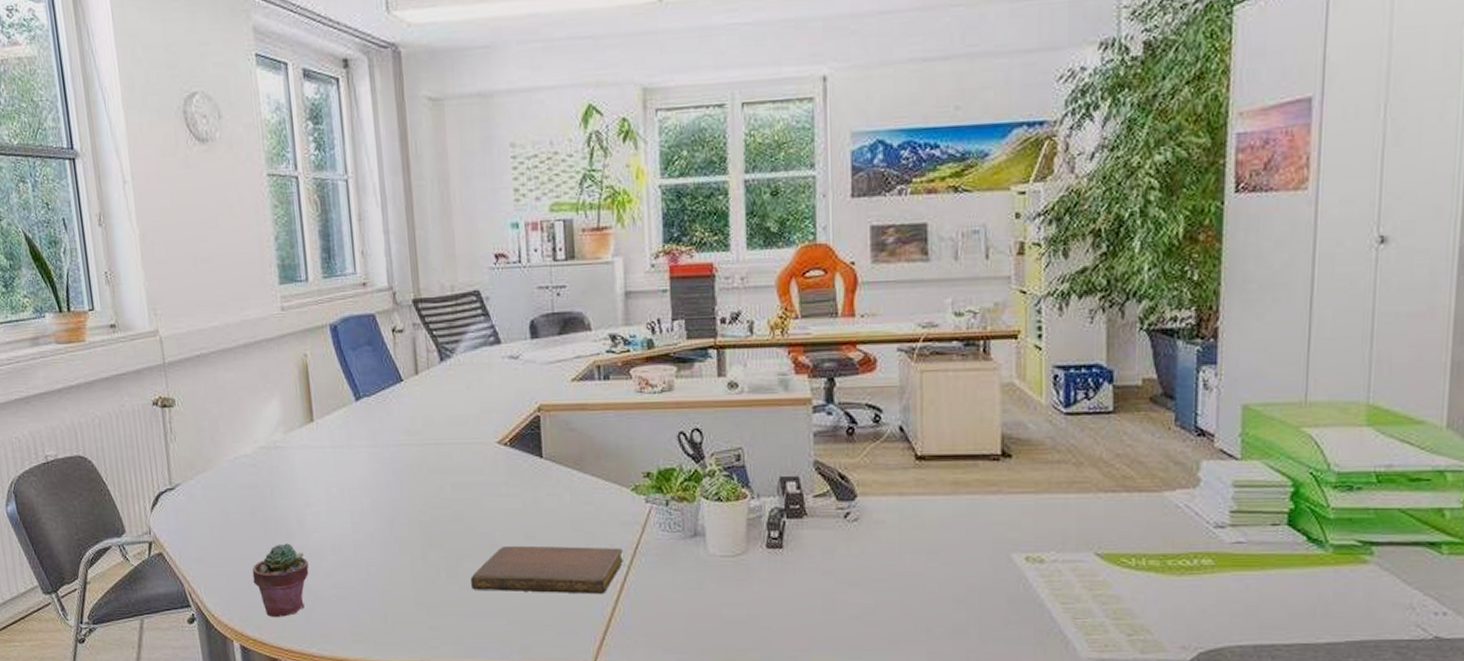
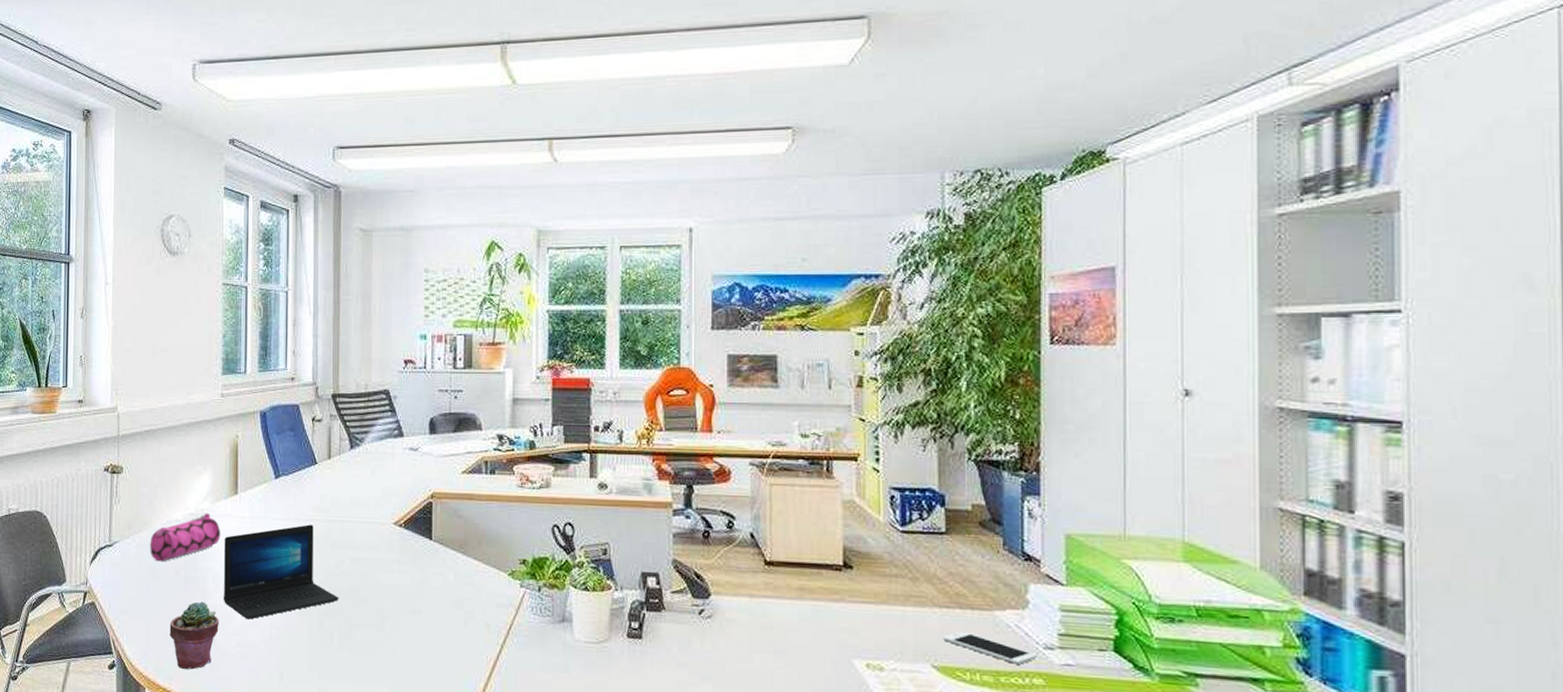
pencil case: none [217,445,300,503] -> present [150,513,221,562]
laptop: none [304,450,443,559] -> present [223,524,339,620]
notebook: present [471,545,623,595] -> none [360,618,497,670]
cell phone: none [1107,515,1207,546] -> present [943,631,1037,664]

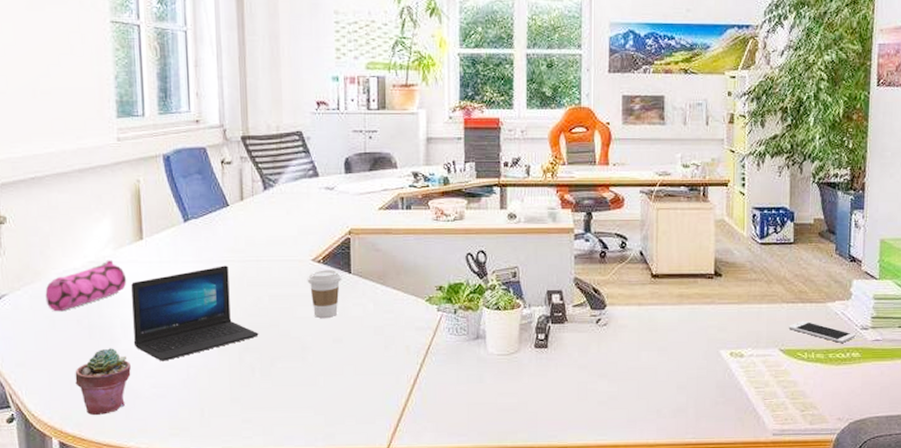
coffee cup: none [388,534,423,586] -> present [307,270,342,318]

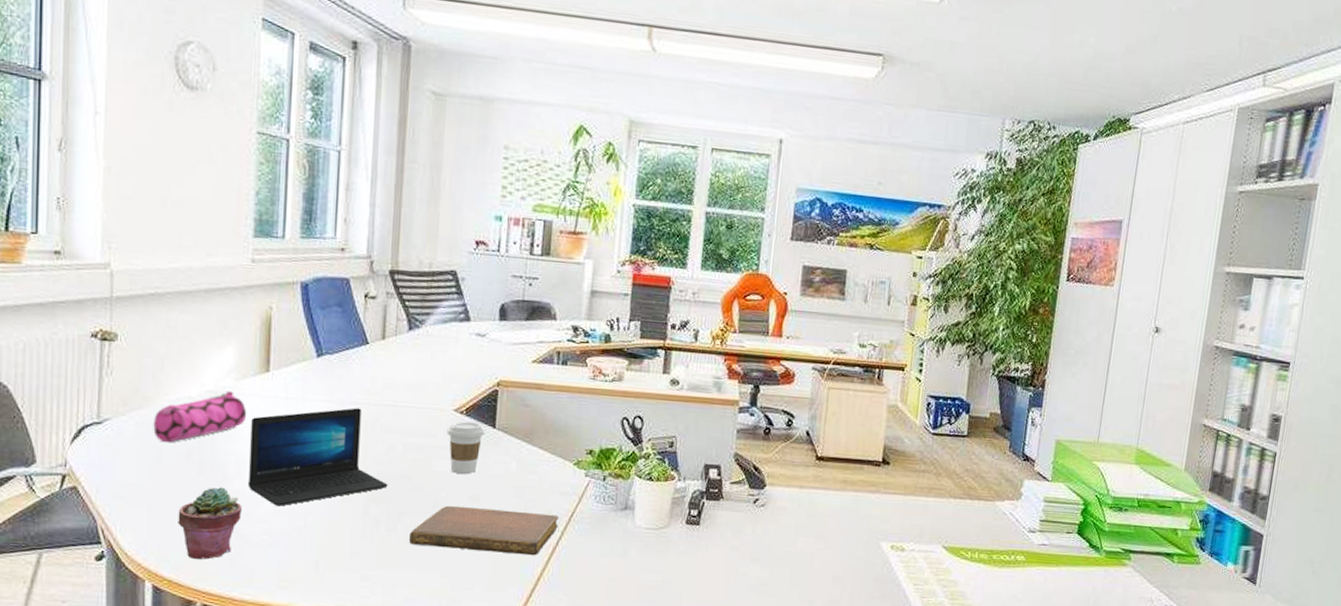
notebook: none [283,348,417,389] -> present [409,505,559,556]
cell phone: present [788,320,856,343] -> none [954,518,1023,545]

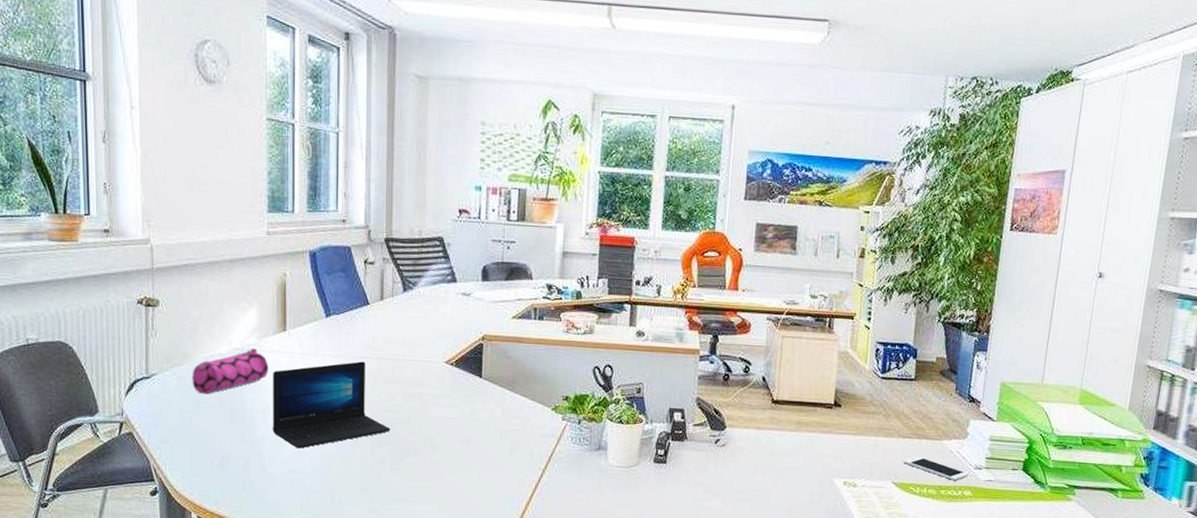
potted succulent: present [178,487,242,560] -> none [216,432,268,495]
notebook: present [409,505,559,556] -> none [411,447,540,491]
coffee cup: present [446,421,486,474] -> none [439,372,473,419]
cell phone: none [954,518,1023,545] -> present [903,456,969,481]

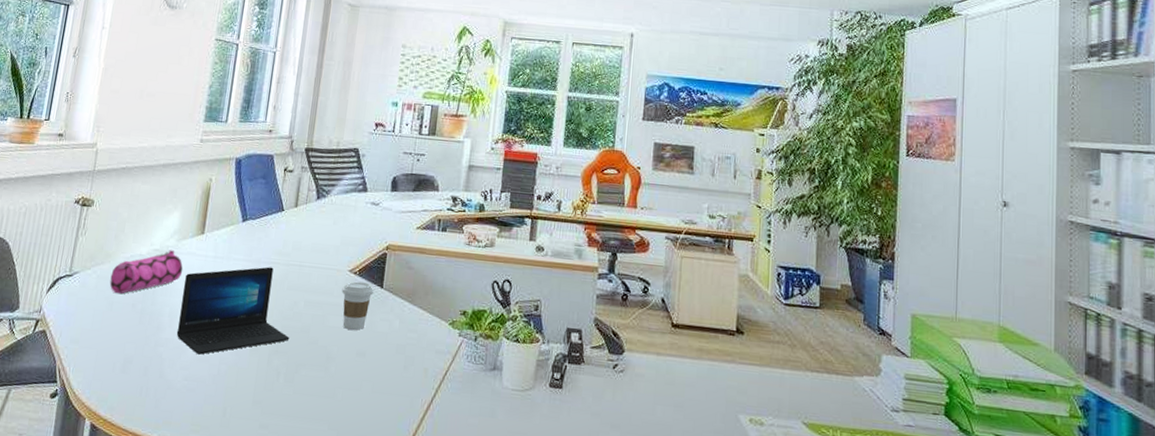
coffee cup: none [439,372,473,419] -> present [341,281,375,330]
cell phone: present [903,456,969,481] -> none [812,393,886,424]

